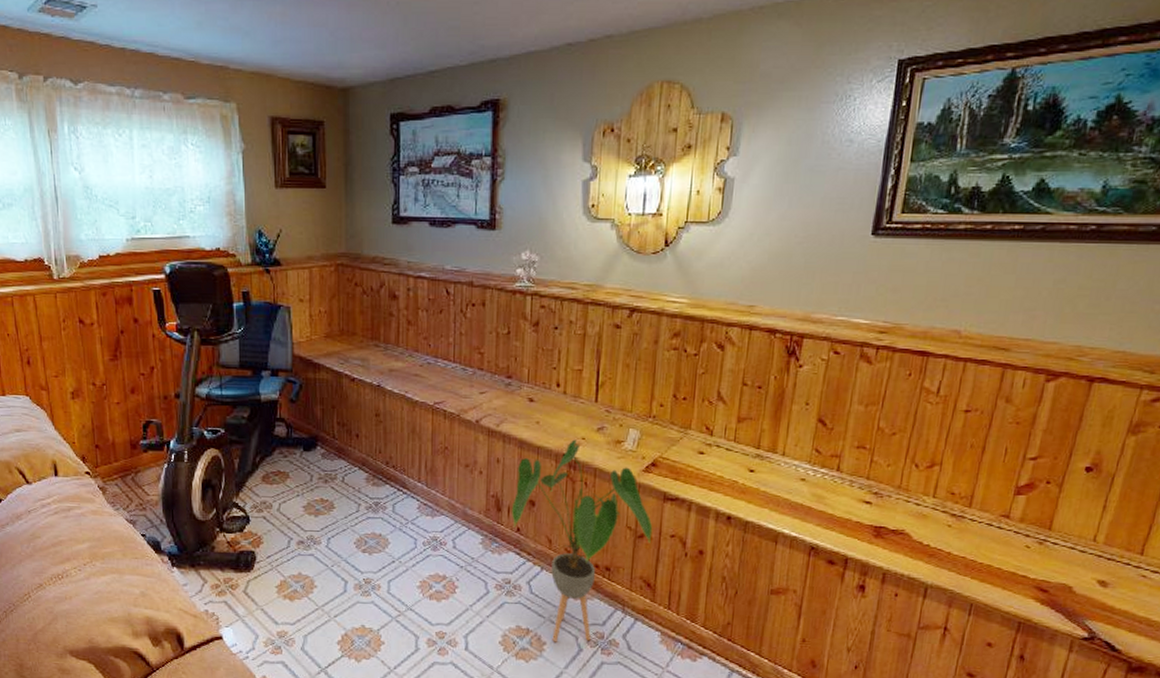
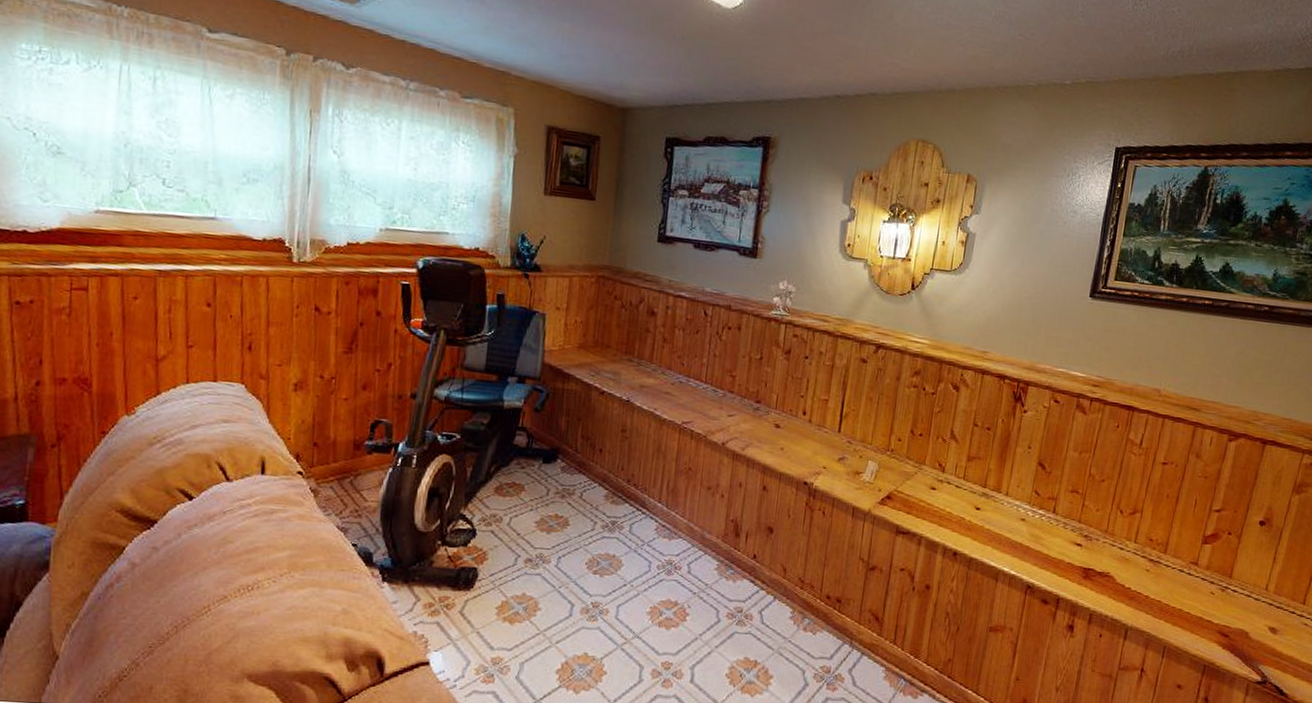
house plant: present [511,439,653,642] -> none [749,468,885,676]

